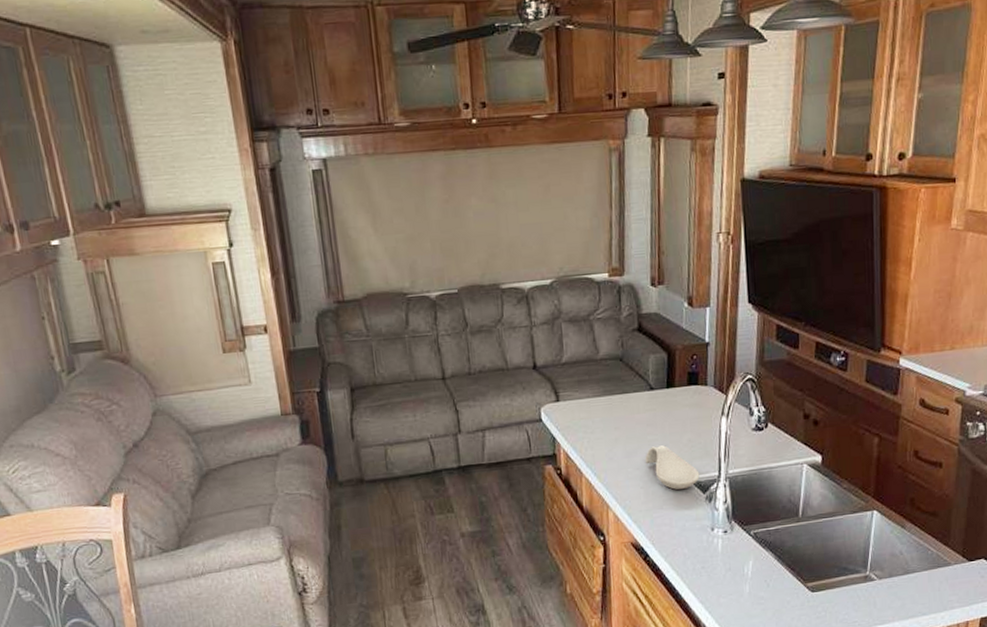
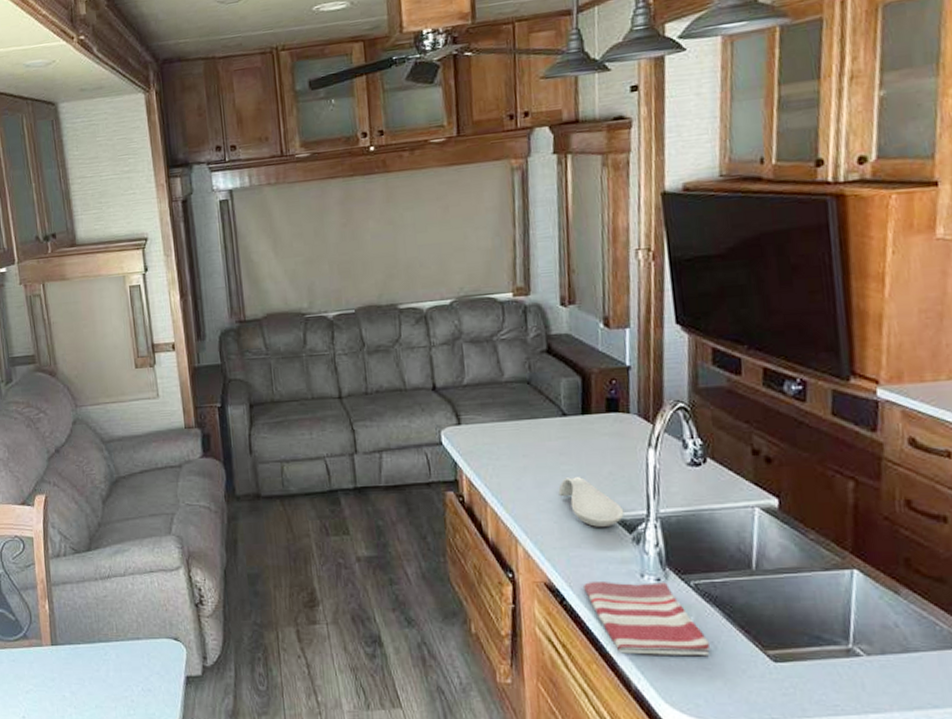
dish towel: none [663,533,765,598] -> present [582,582,711,657]

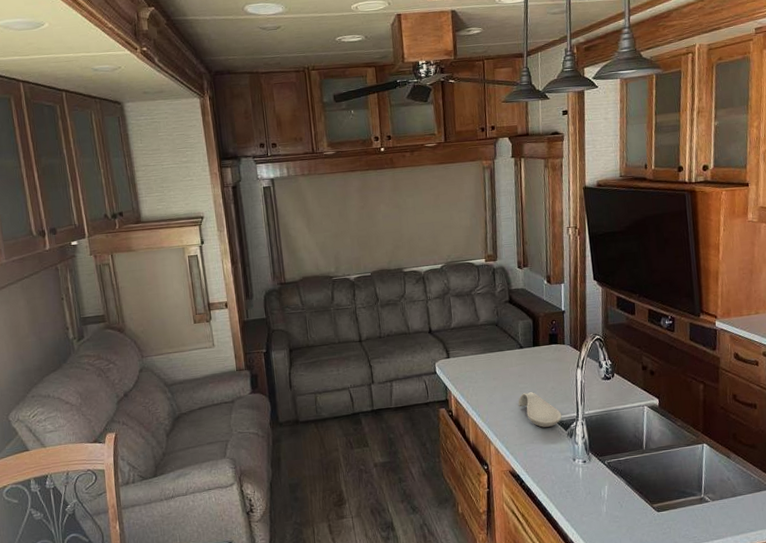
dish towel: present [582,582,711,657] -> none [535,463,619,517]

